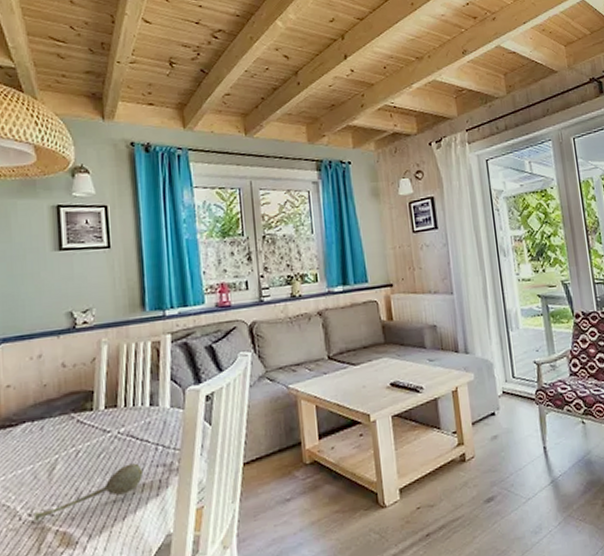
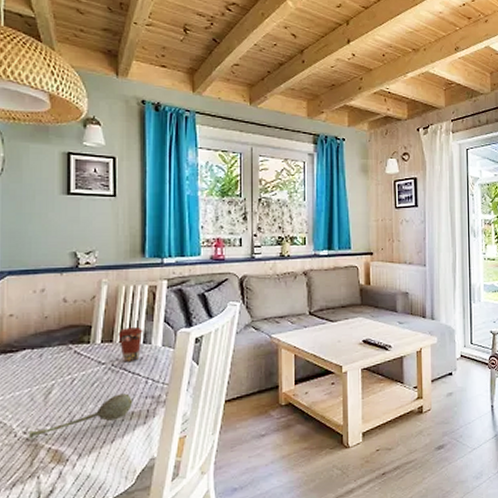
coffee cup: none [122,387,149,428] -> present [118,326,143,361]

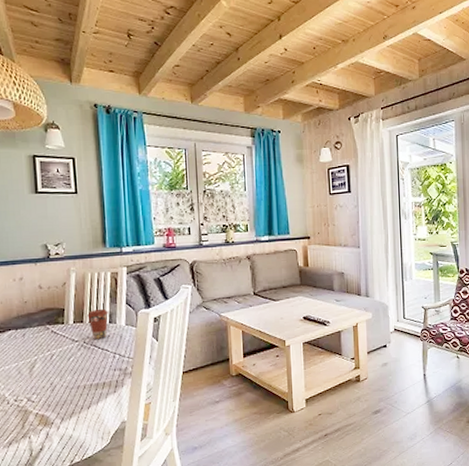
soupspoon: present [28,393,132,440] -> none [18,366,103,406]

